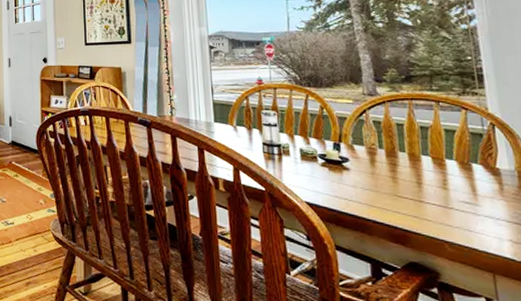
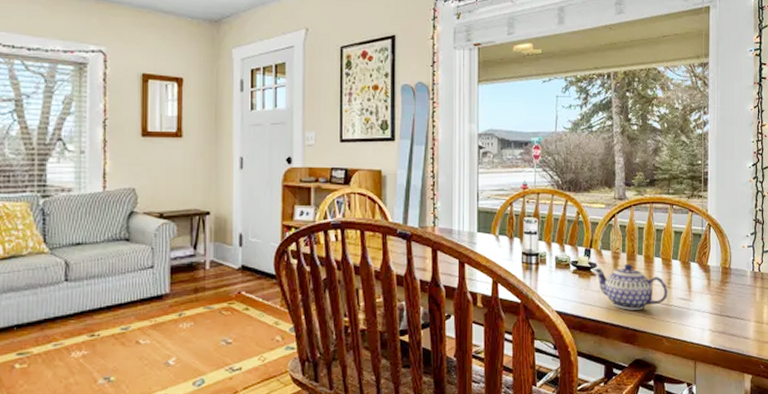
teapot: none [345,160,445,210] -> present [593,263,668,310]

